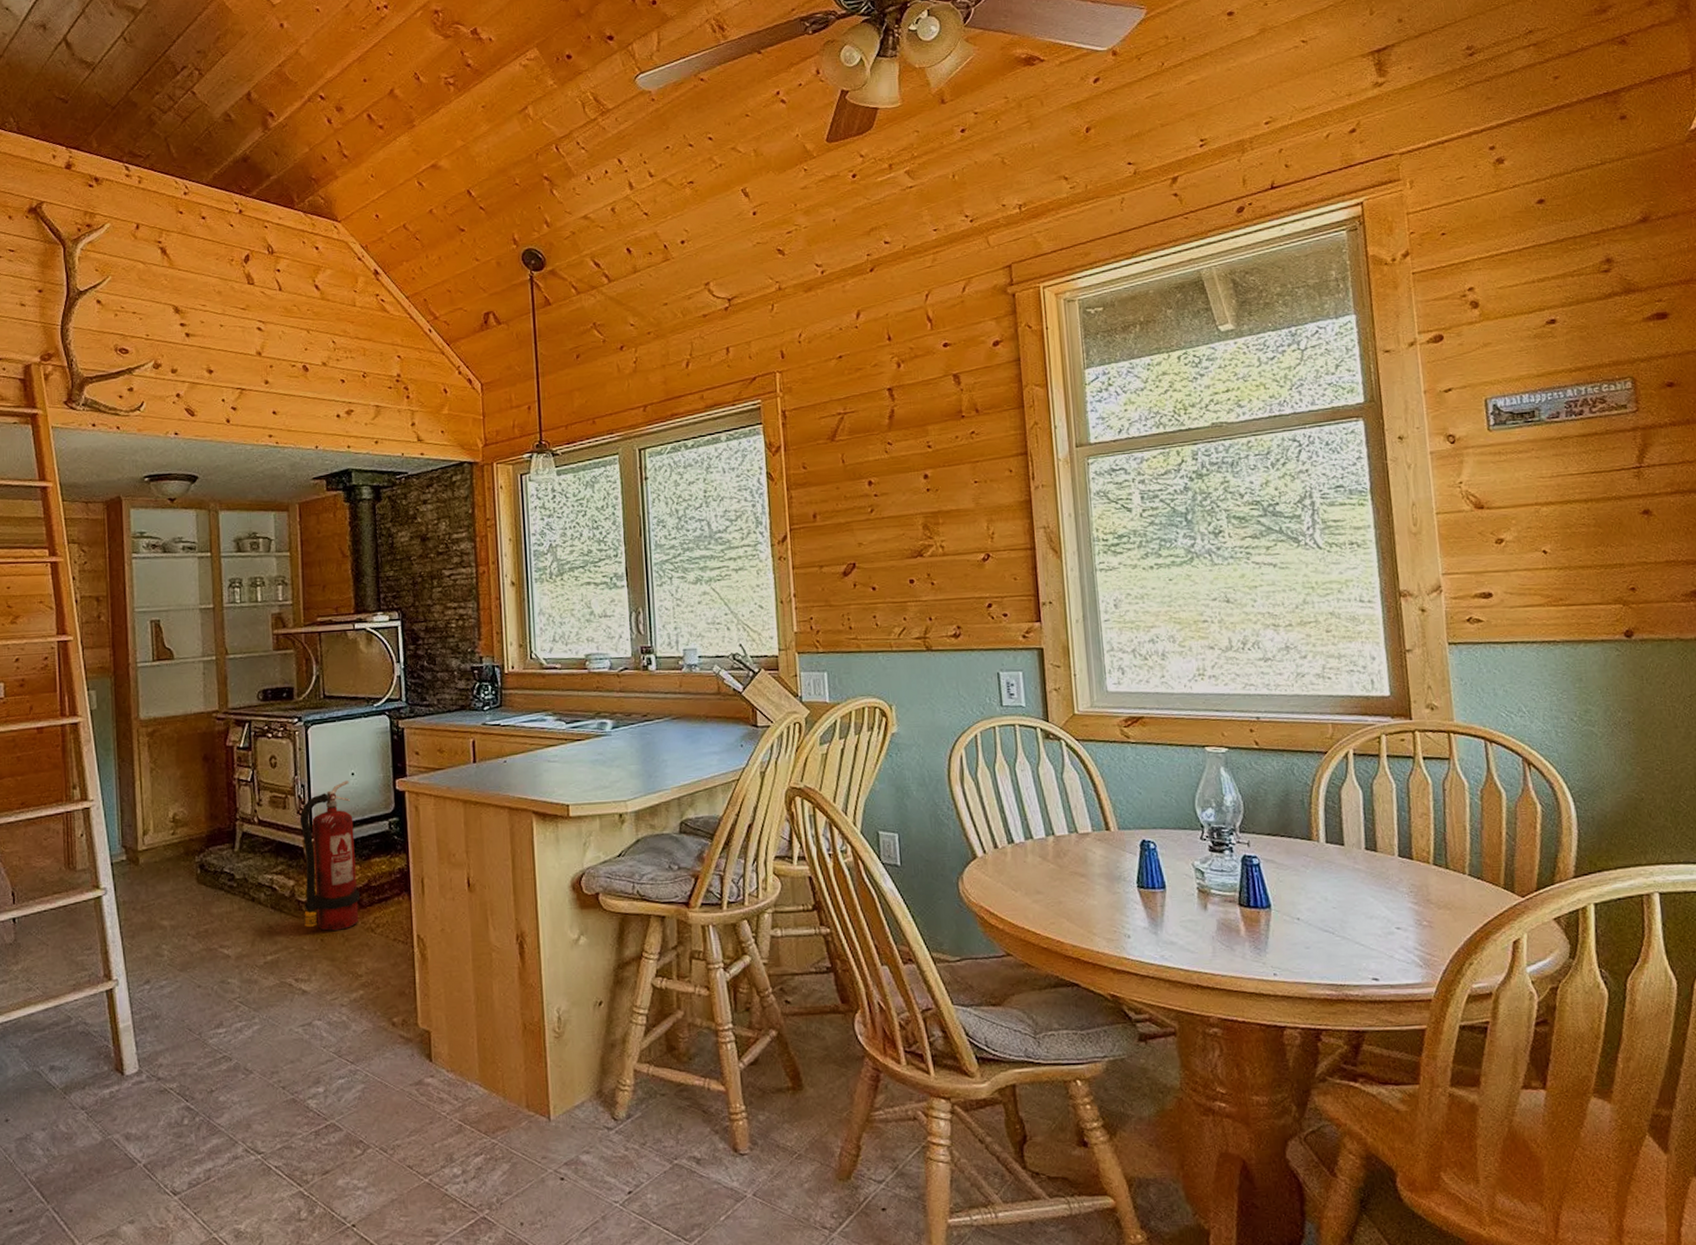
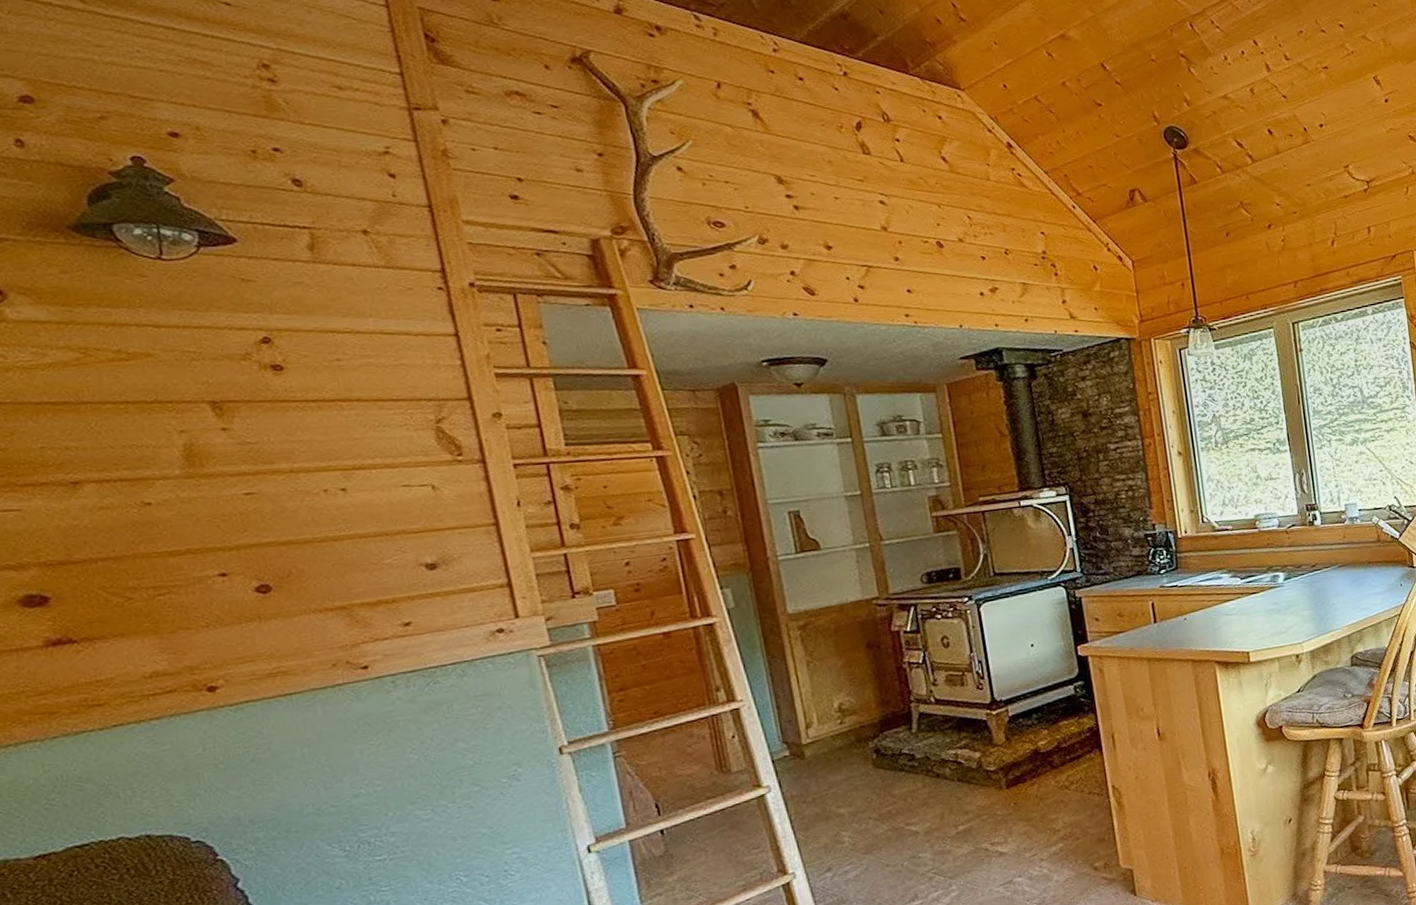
fire extinguisher: present [299,780,360,932] -> none [980,652,1051,795]

